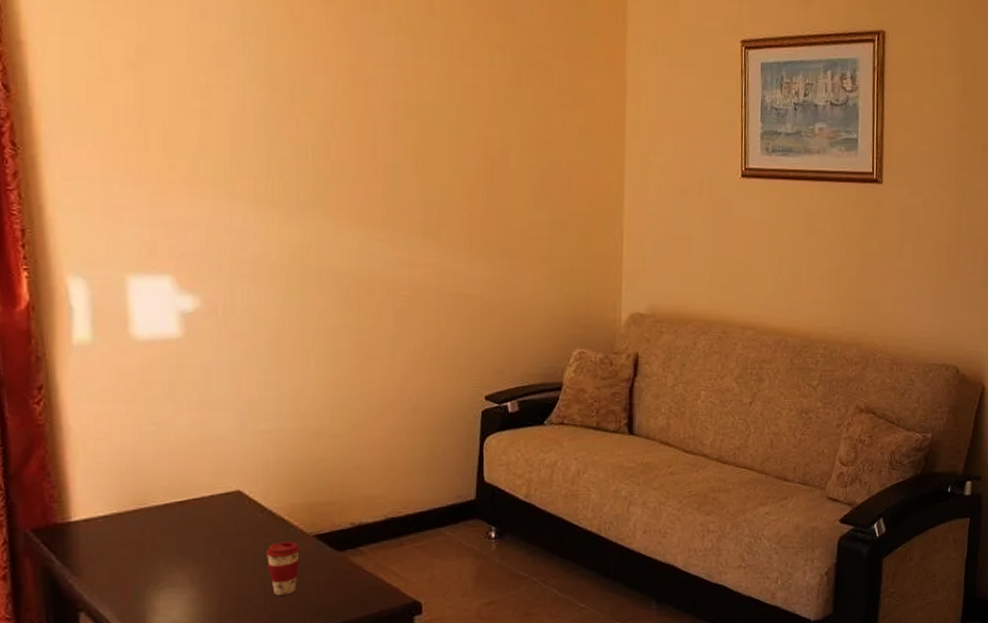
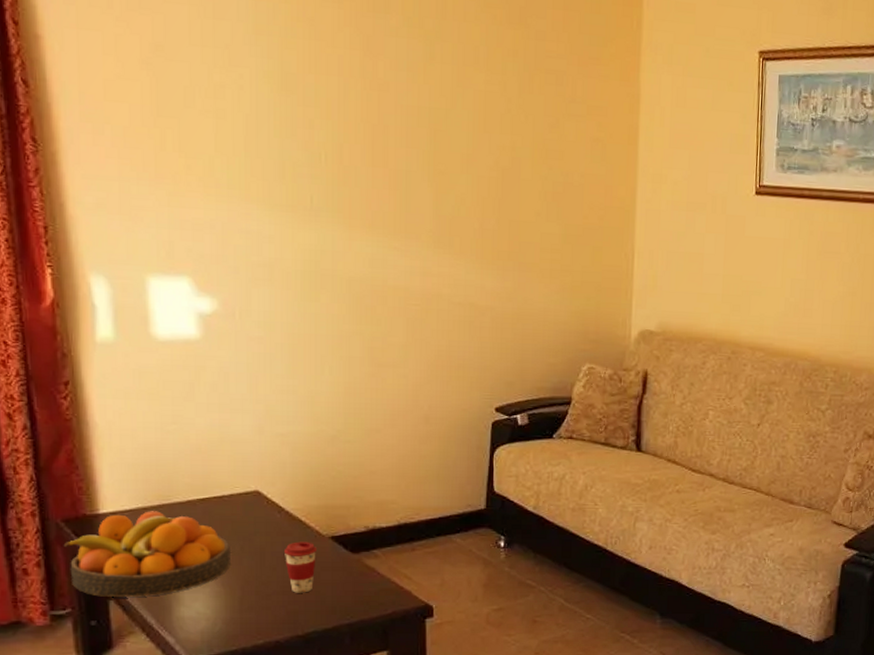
fruit bowl: none [33,516,209,609] -> present [65,511,230,597]

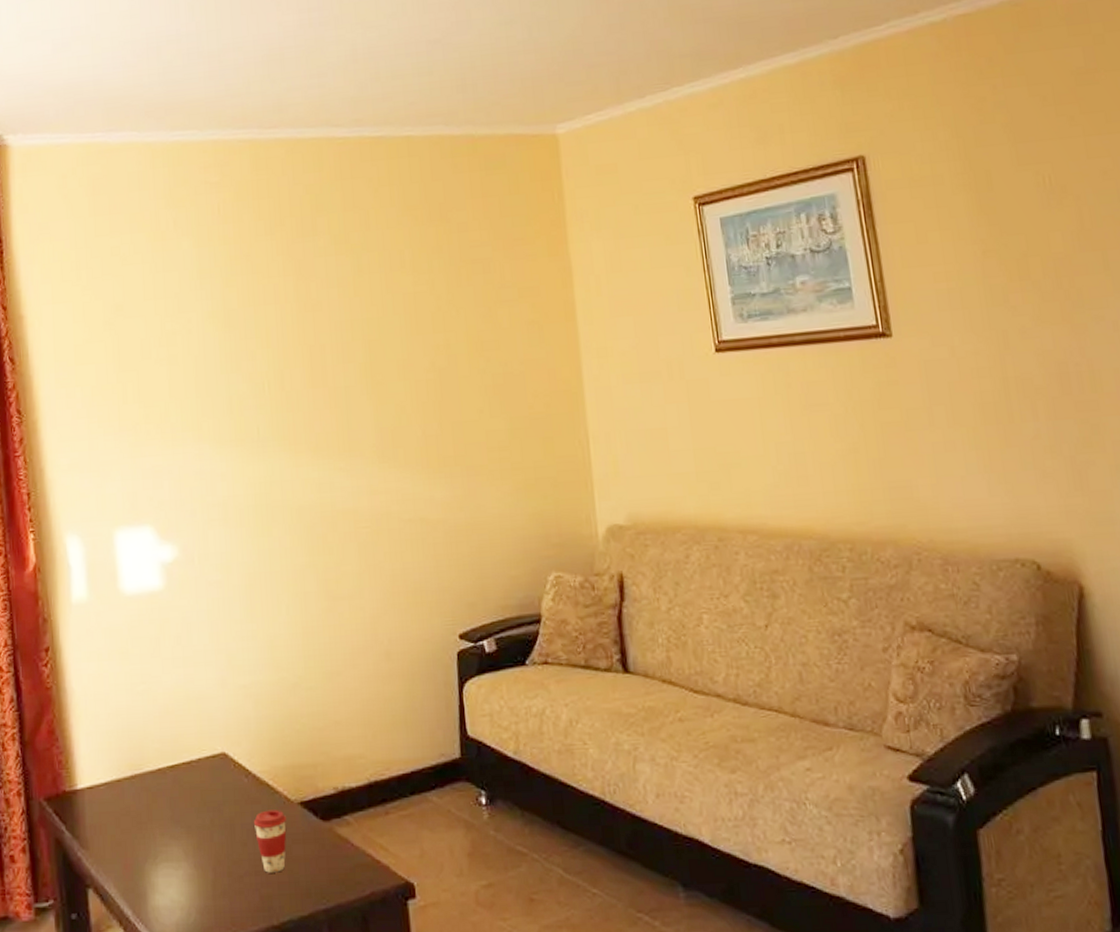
fruit bowl: present [65,511,230,597] -> none [47,782,202,885]

